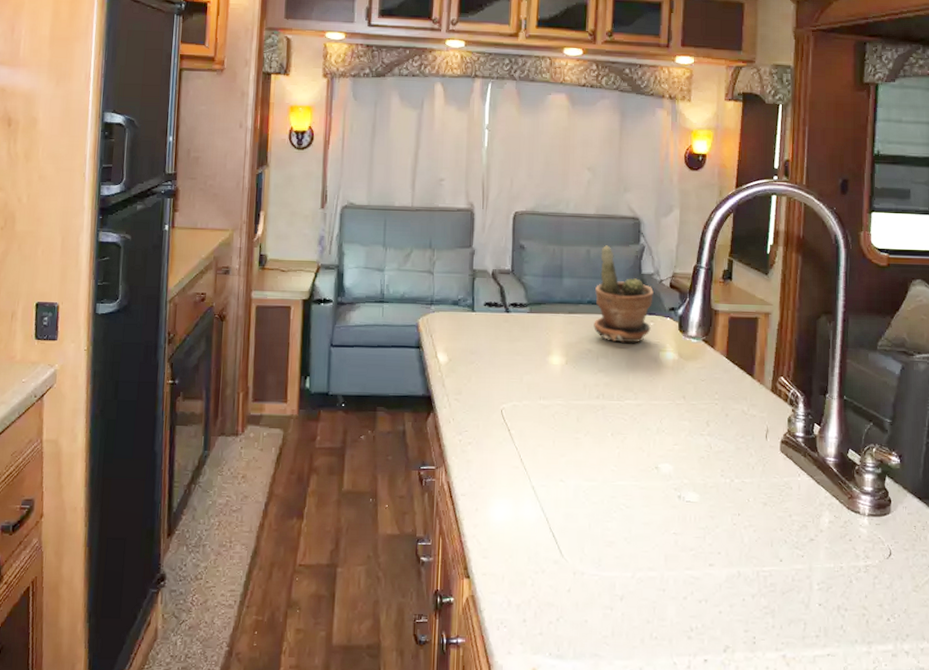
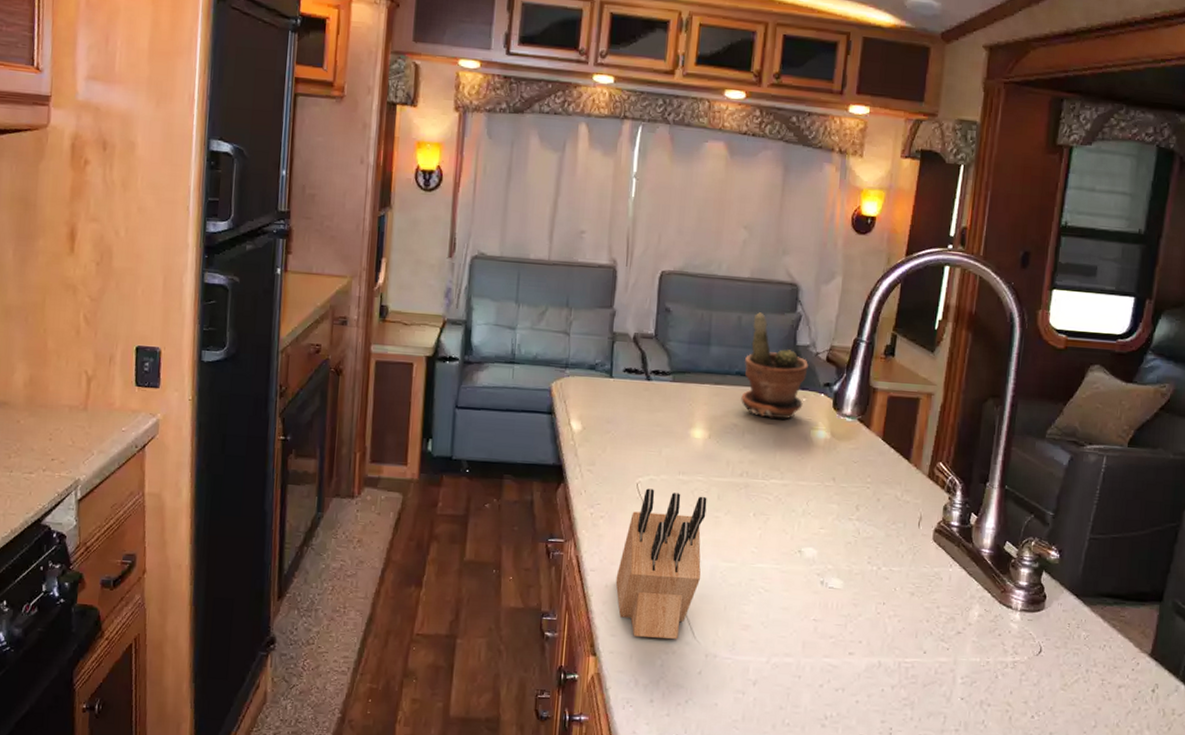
knife block: none [485,414,567,559] -> present [615,488,707,640]

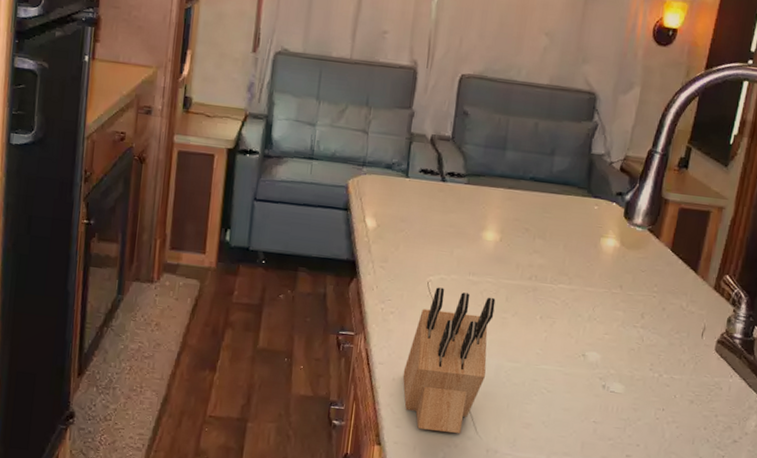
potted plant: present [741,312,808,420] -> none [533,119,602,227]

